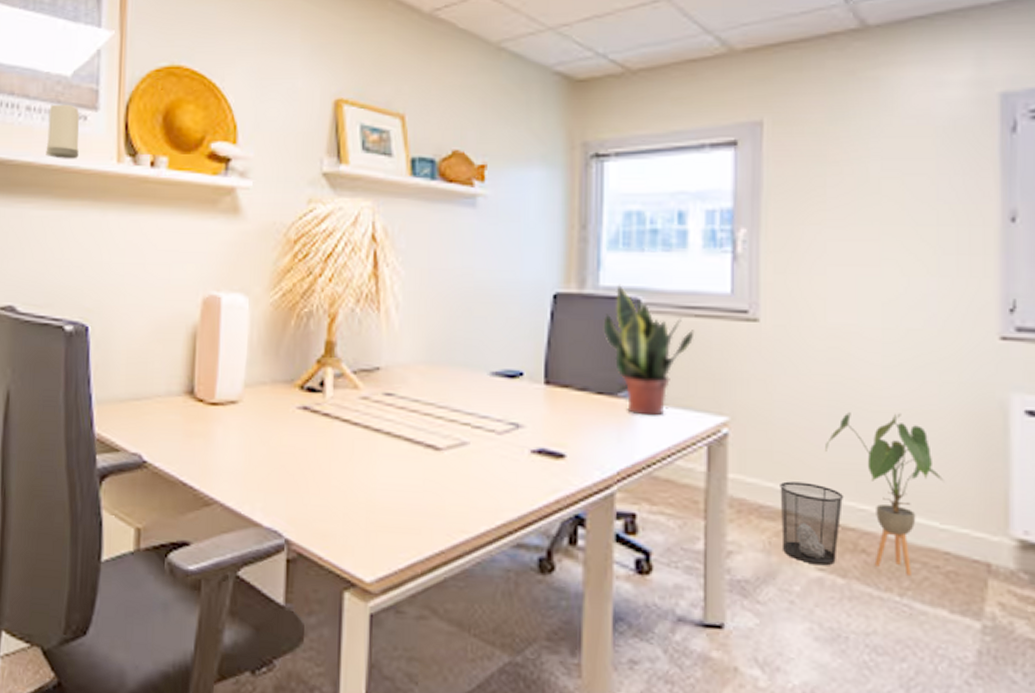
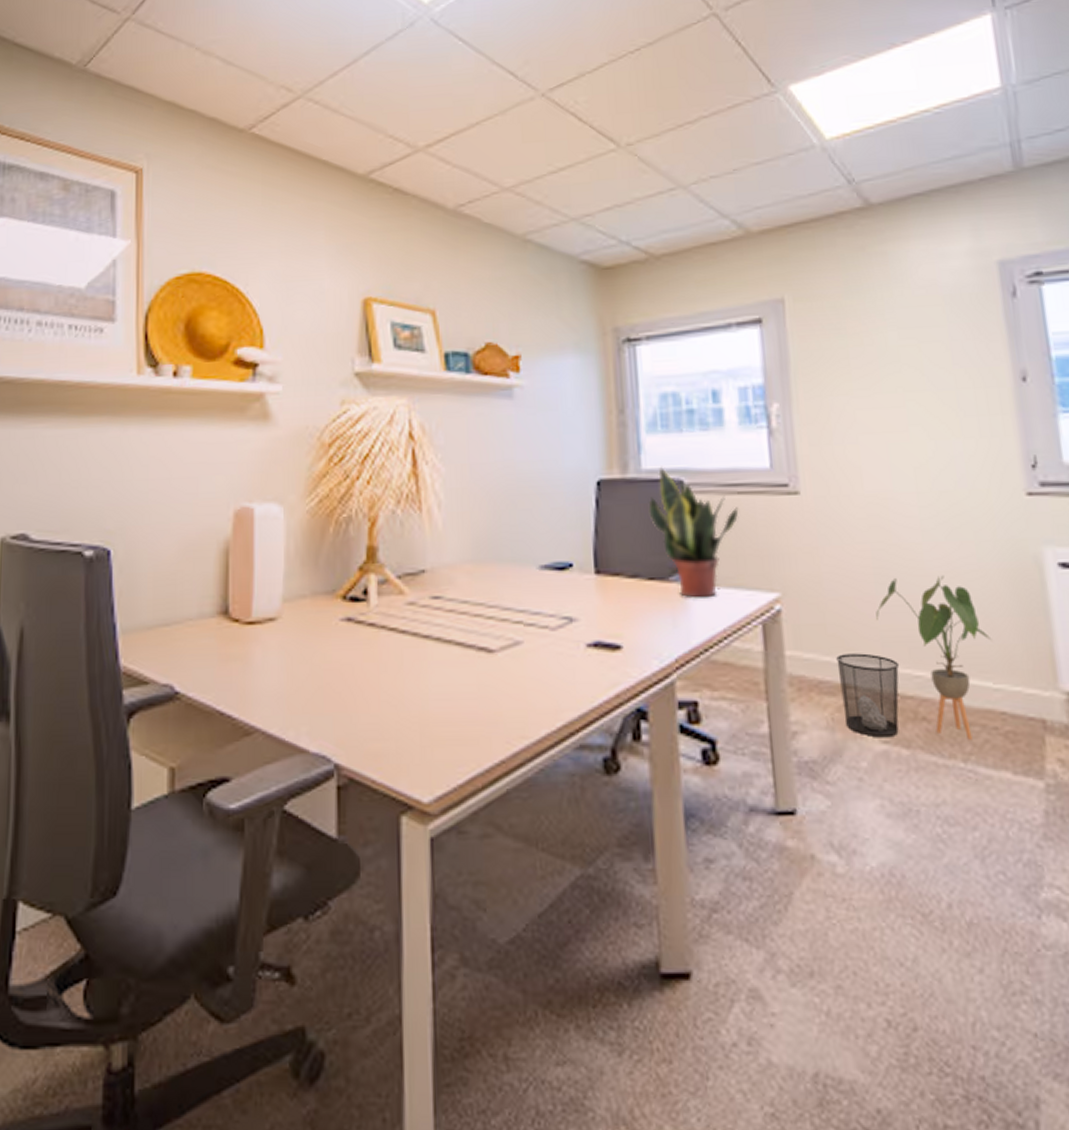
candle: present [46,104,80,159] -> none [59,317,96,374]

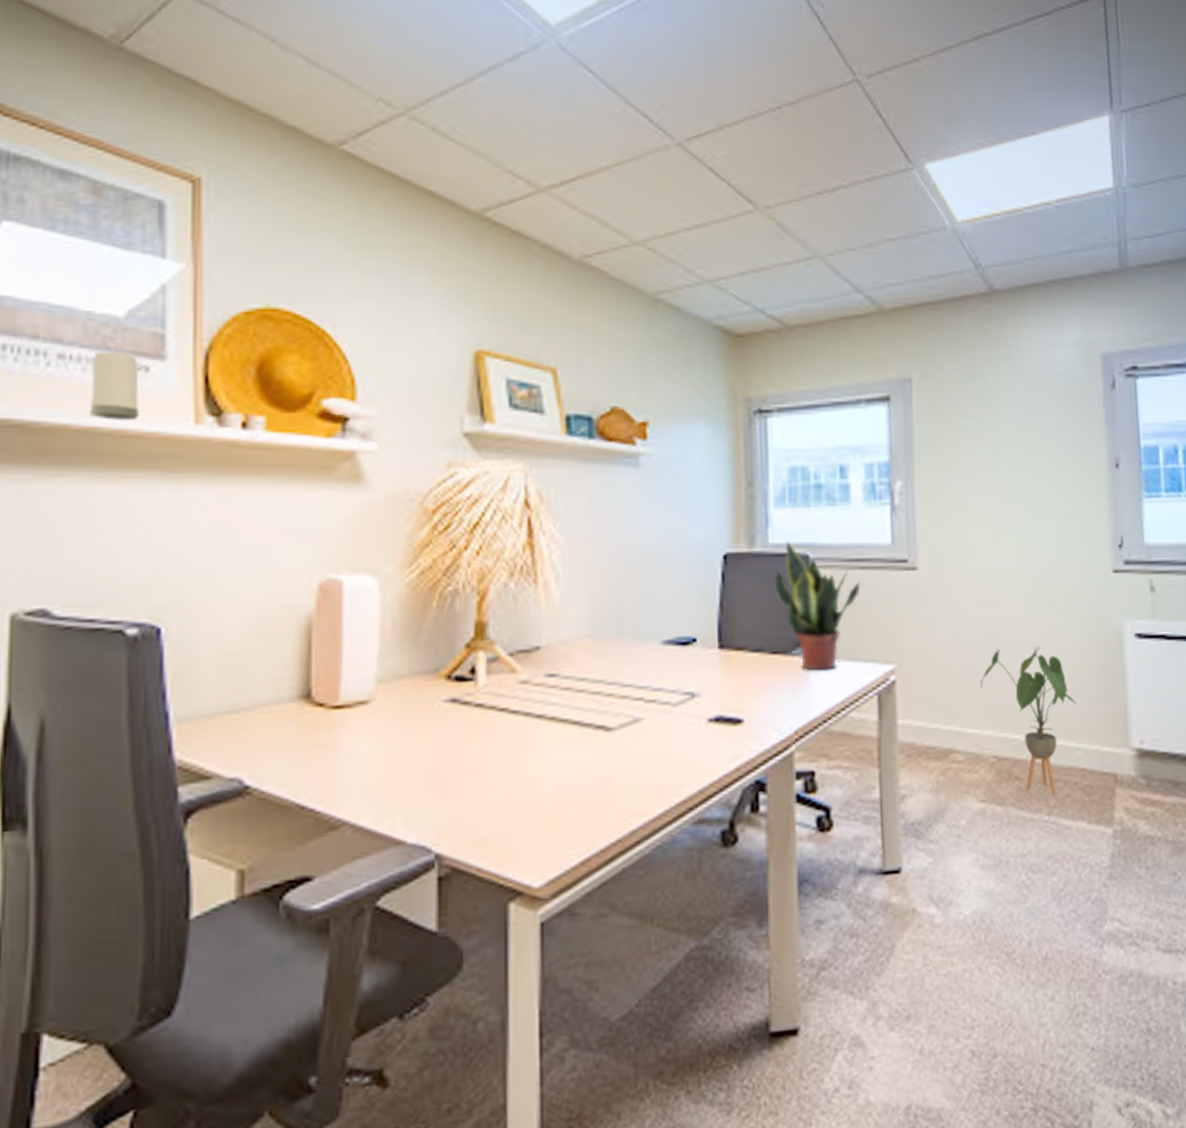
candle: none [59,317,96,374] -> present [89,351,139,420]
waste bin: present [836,653,900,738] -> none [943,719,999,798]

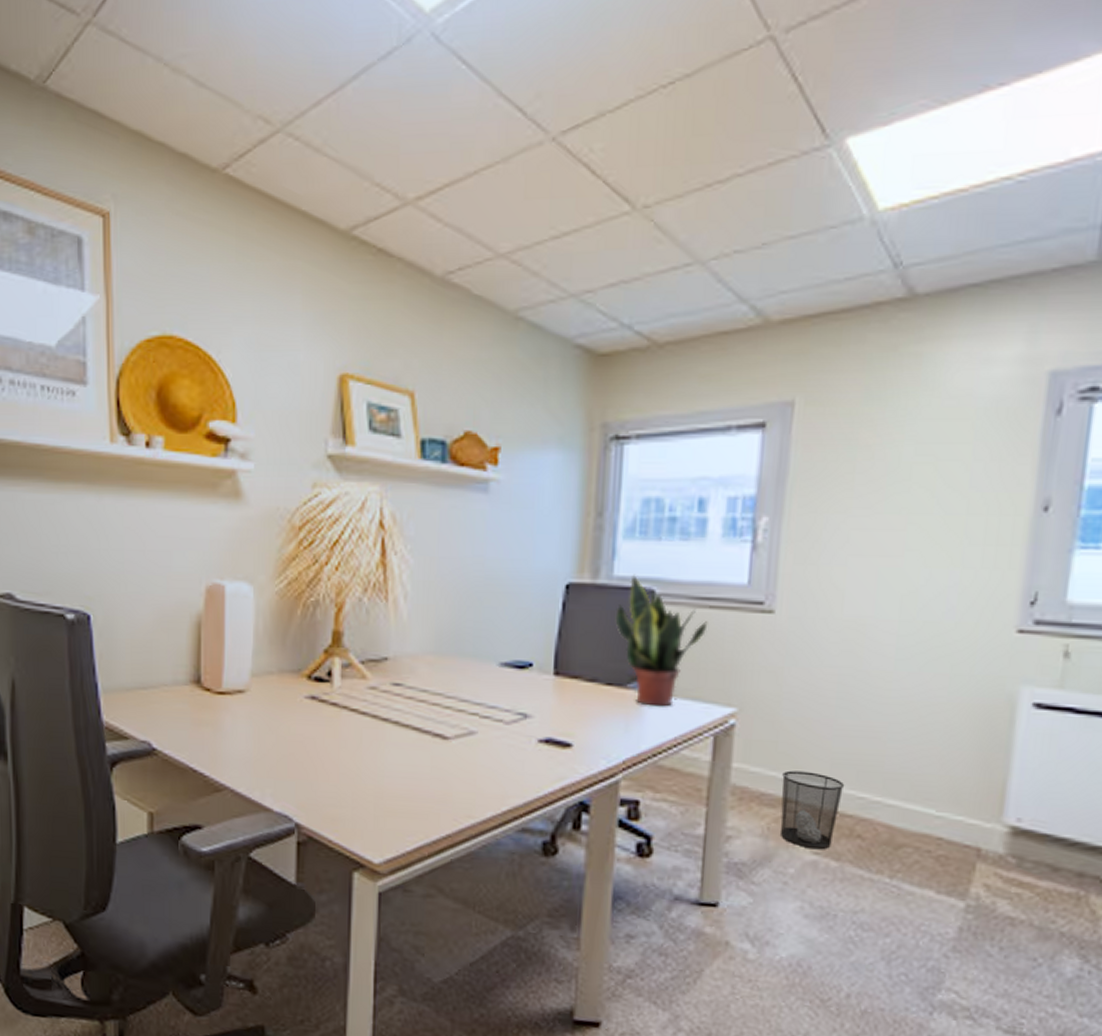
candle: present [89,351,139,420] -> none [34,377,69,438]
waste bin: none [943,719,999,798] -> present [779,770,845,850]
house plant: present [980,646,1078,795] -> none [830,704,945,859]

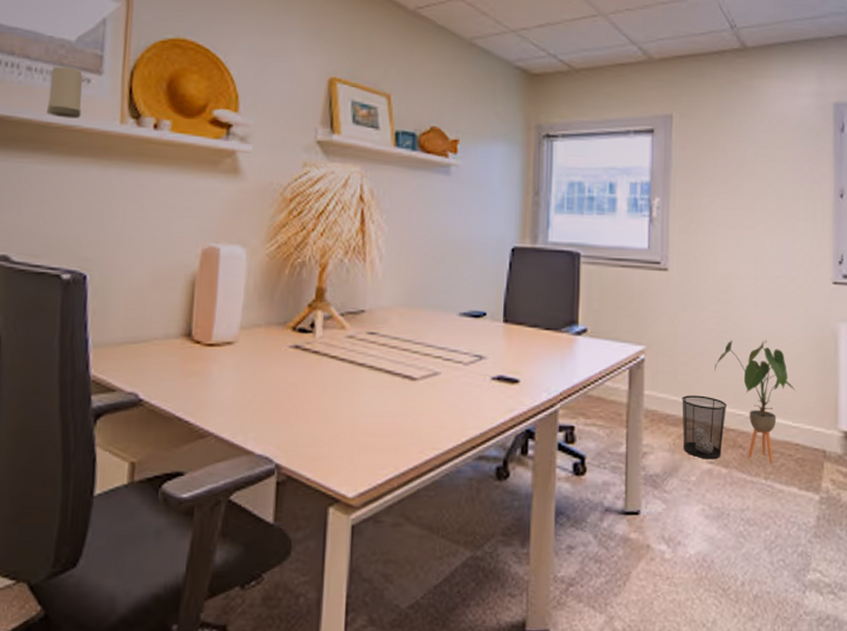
candle: none [34,377,69,438] -> present [46,66,83,118]
potted plant: present [615,574,708,707] -> none [550,240,621,347]
house plant: none [830,704,945,859] -> present [715,340,796,463]

